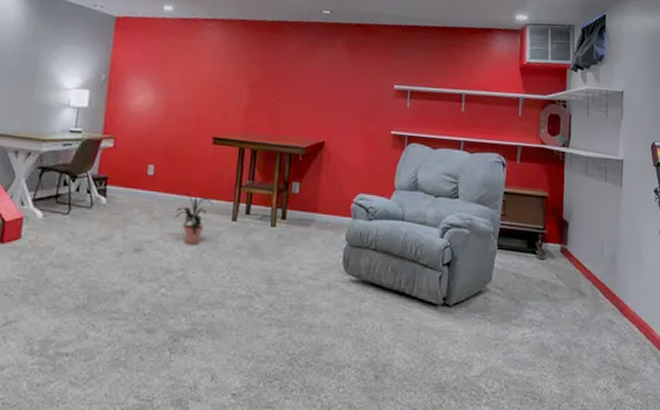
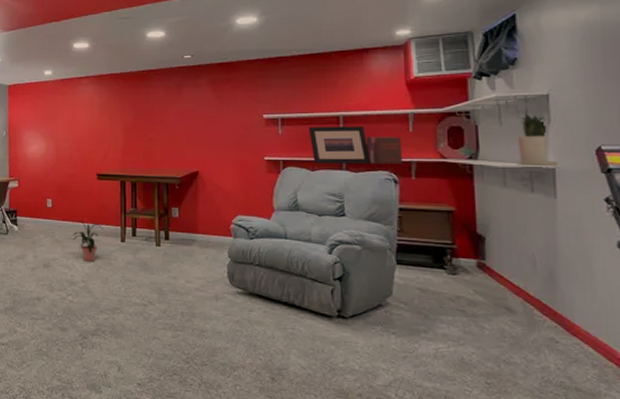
picture frame: none [434,102,485,145] -> present [308,126,371,165]
books: none [482,117,512,148] -> present [366,137,403,164]
planter: none [596,107,627,160] -> present [517,114,561,169]

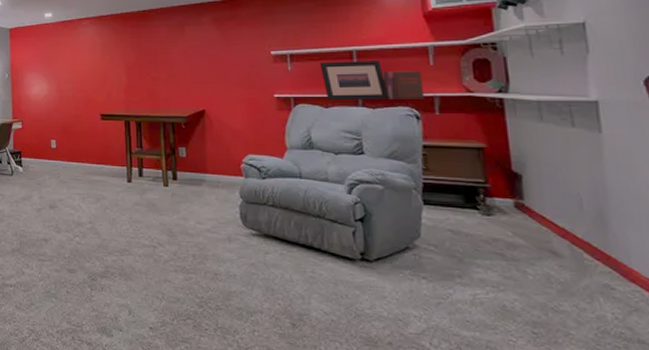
house plant: present [73,219,103,262] -> none [78,159,109,203]
planter: present [517,114,561,169] -> none [553,43,604,101]

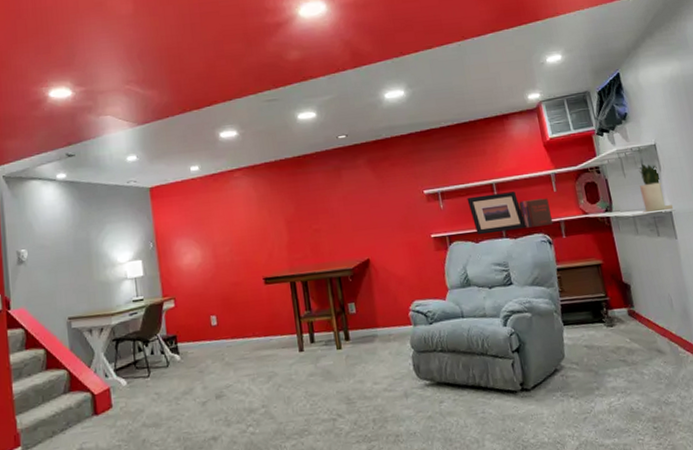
planter: none [553,43,604,101] -> present [639,163,676,214]

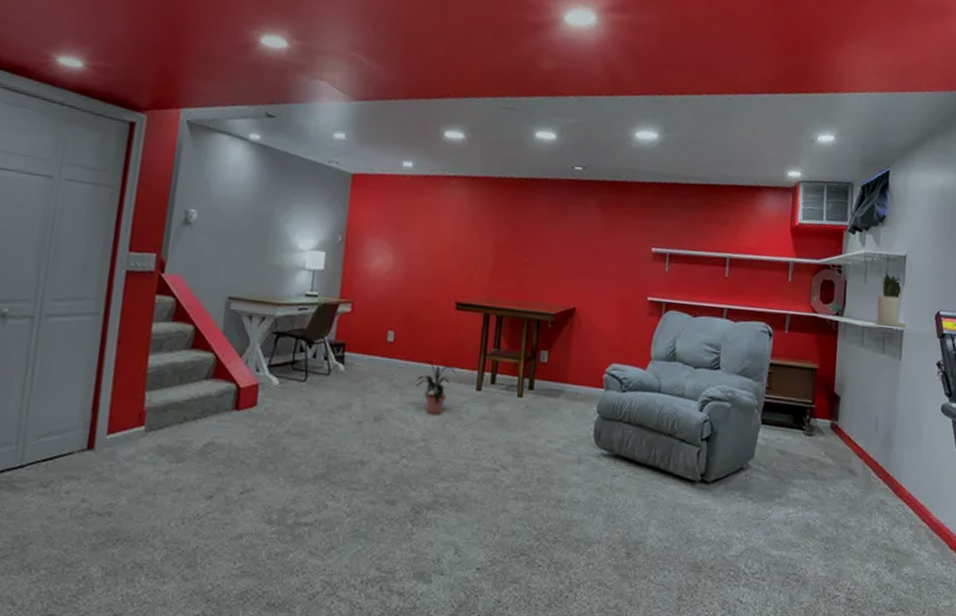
house plant: none [245,333,278,383] -> present [416,358,456,416]
picture frame: present [467,191,527,235] -> none [695,266,751,313]
books: present [518,198,554,228] -> none [747,283,780,316]

